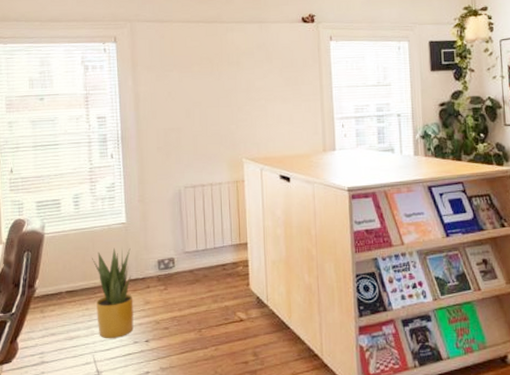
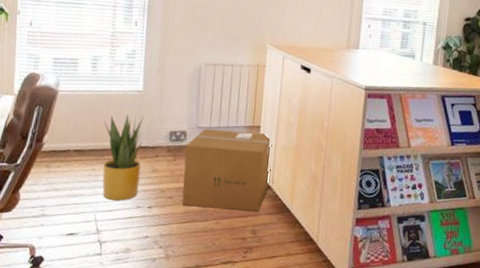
box: none [175,250,265,335] -> present [181,128,272,212]

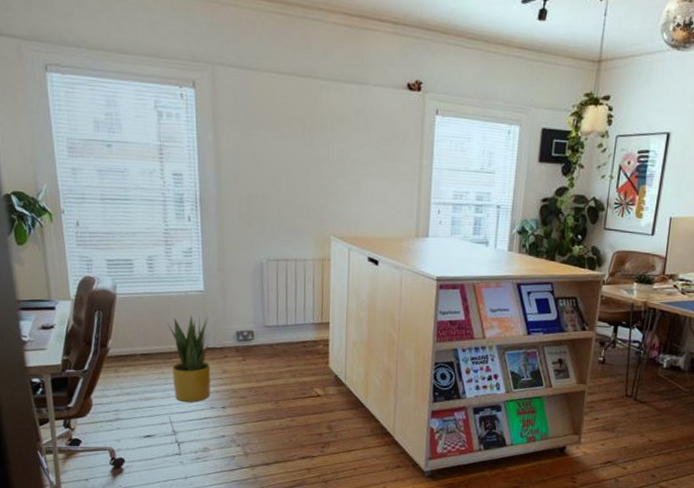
box: present [181,128,272,212] -> none [254,327,343,408]

